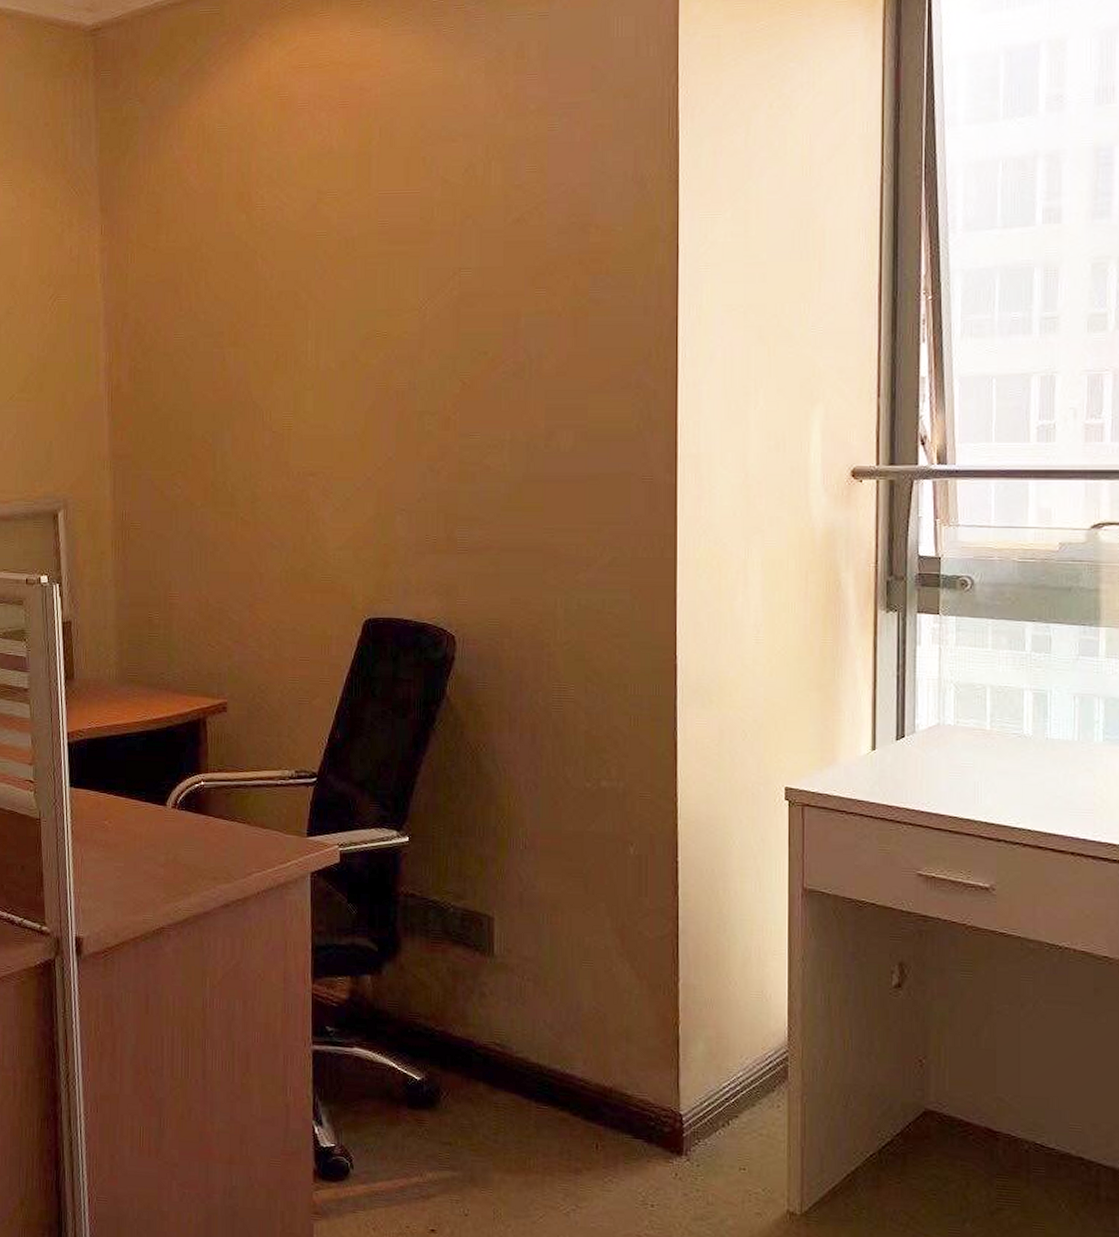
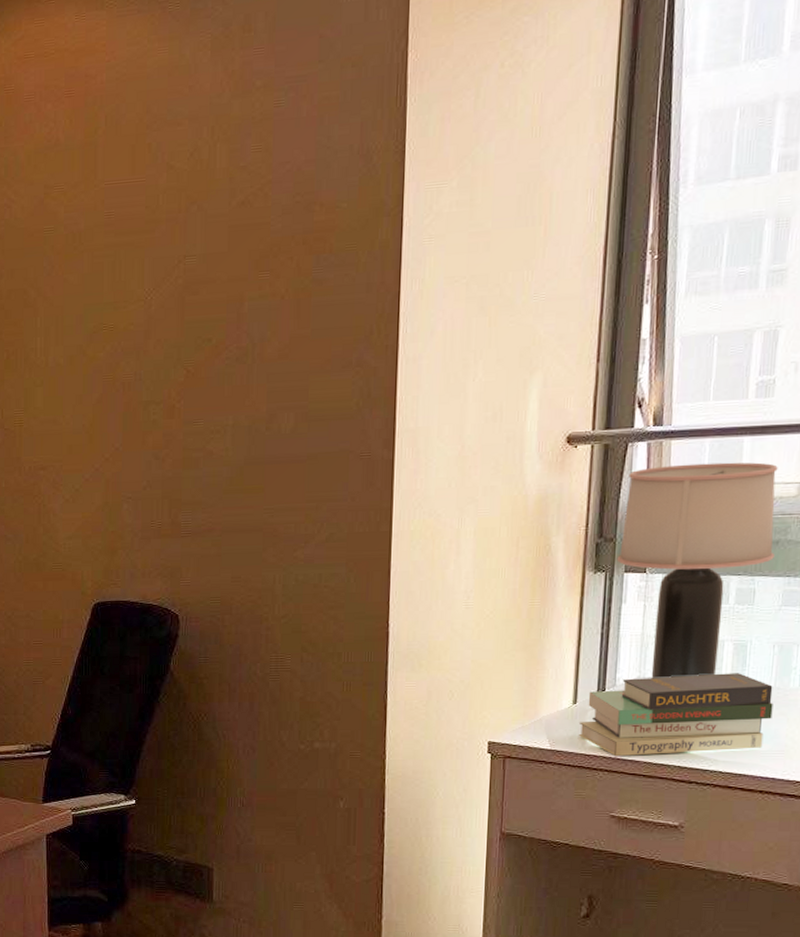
books: none [880,723,1078,810] -> present [579,673,773,757]
table lamp: none [908,504,1068,727] -> present [616,462,778,679]

